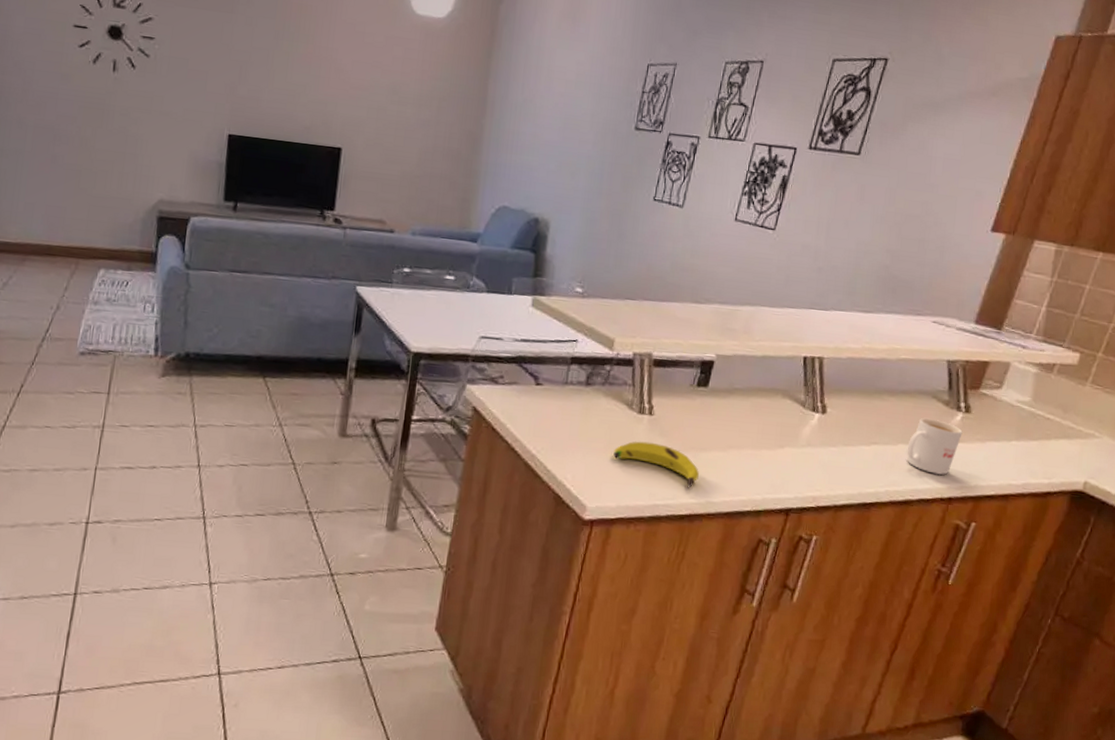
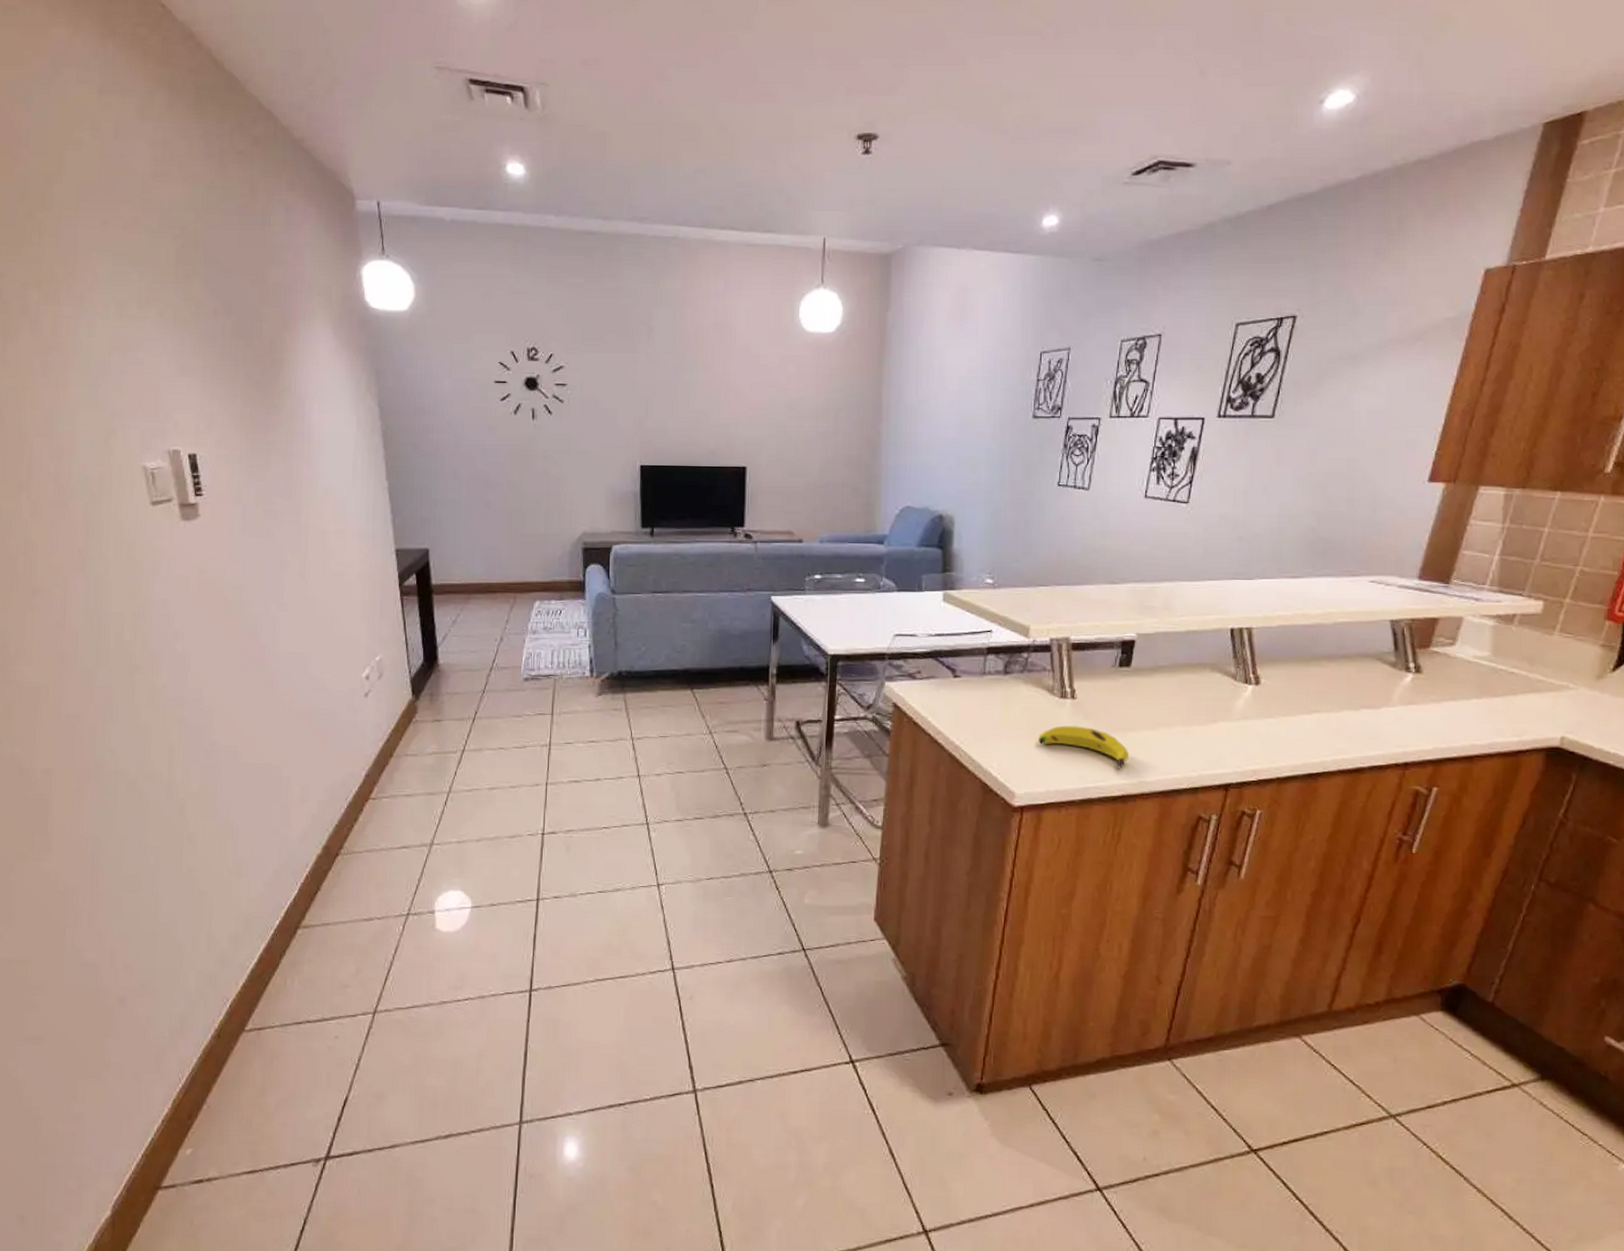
mug: present [907,417,963,476] -> none [1353,681,1414,740]

